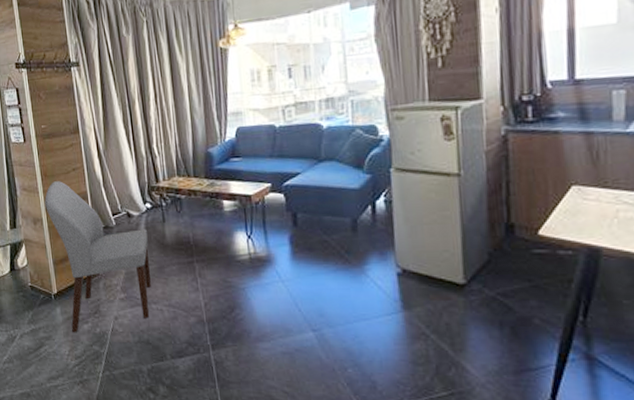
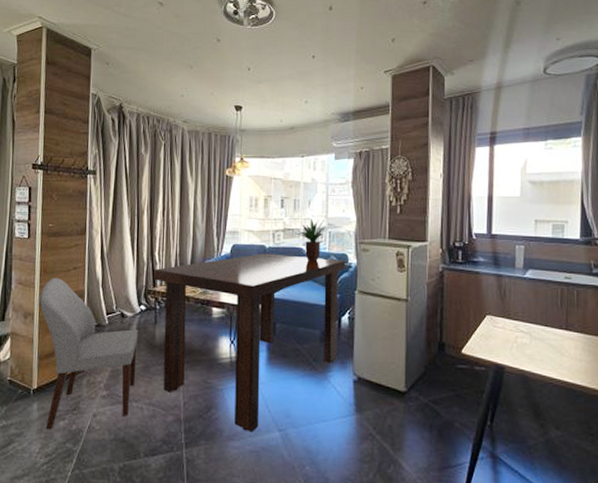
dining table: none [155,132,376,333] -> present [154,253,346,433]
potted plant: none [309,85,346,139] -> present [295,219,326,262]

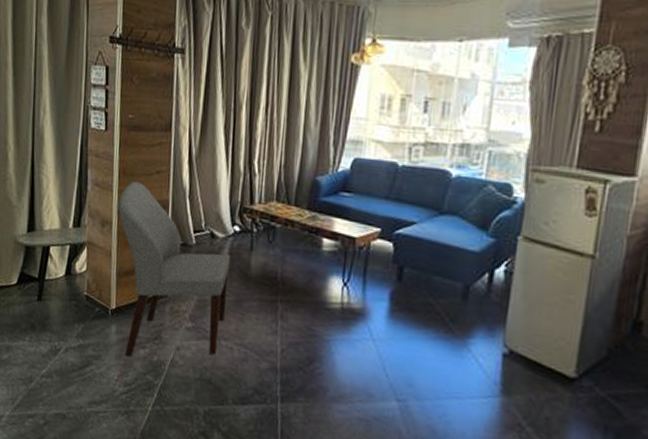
dining table: present [154,253,346,433] -> none [251,173,510,397]
potted plant: present [295,219,326,262] -> none [440,130,485,191]

